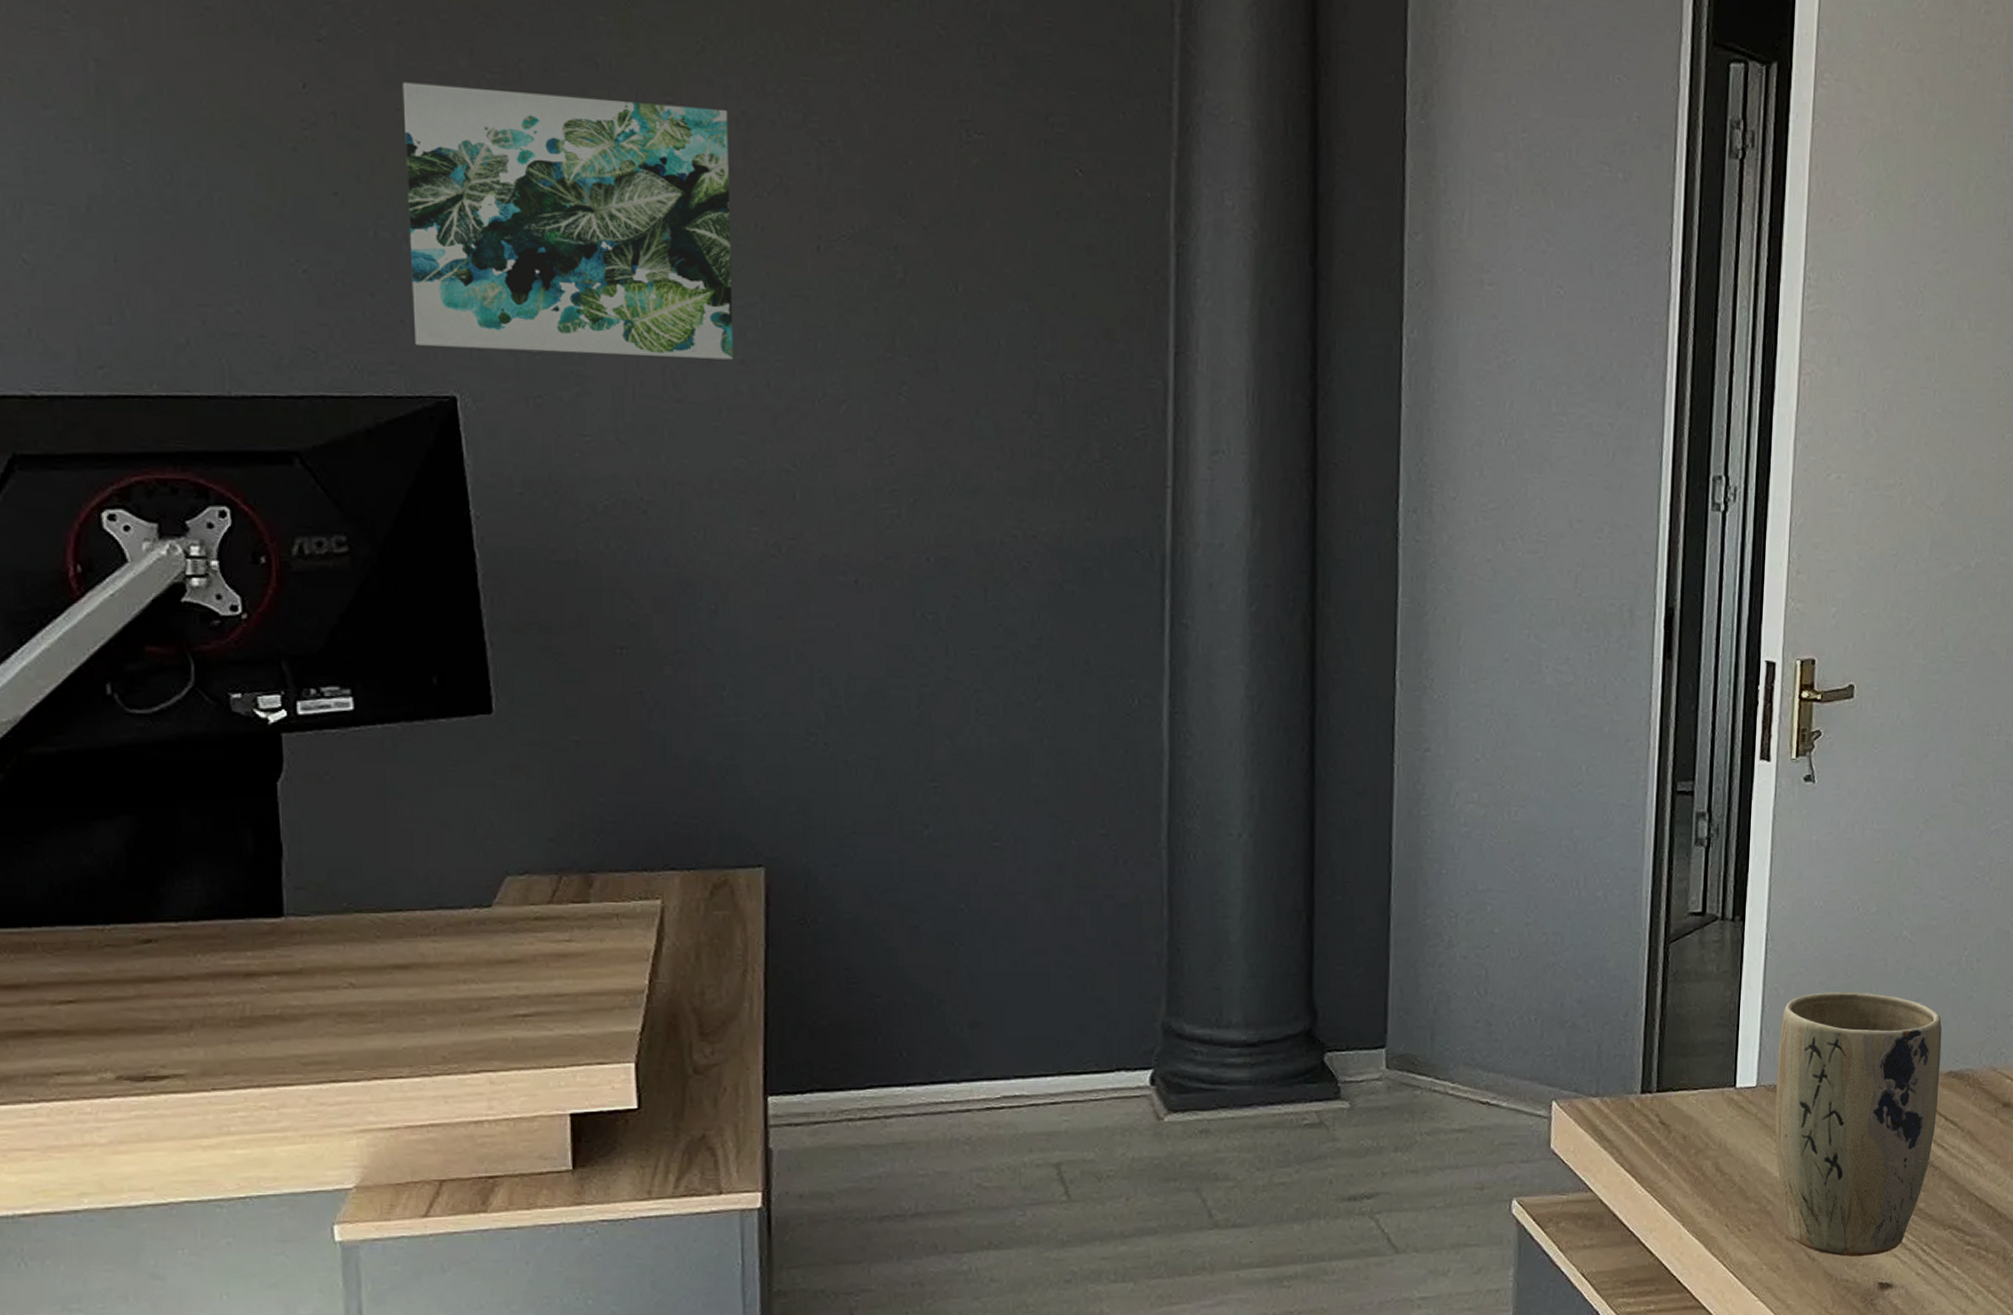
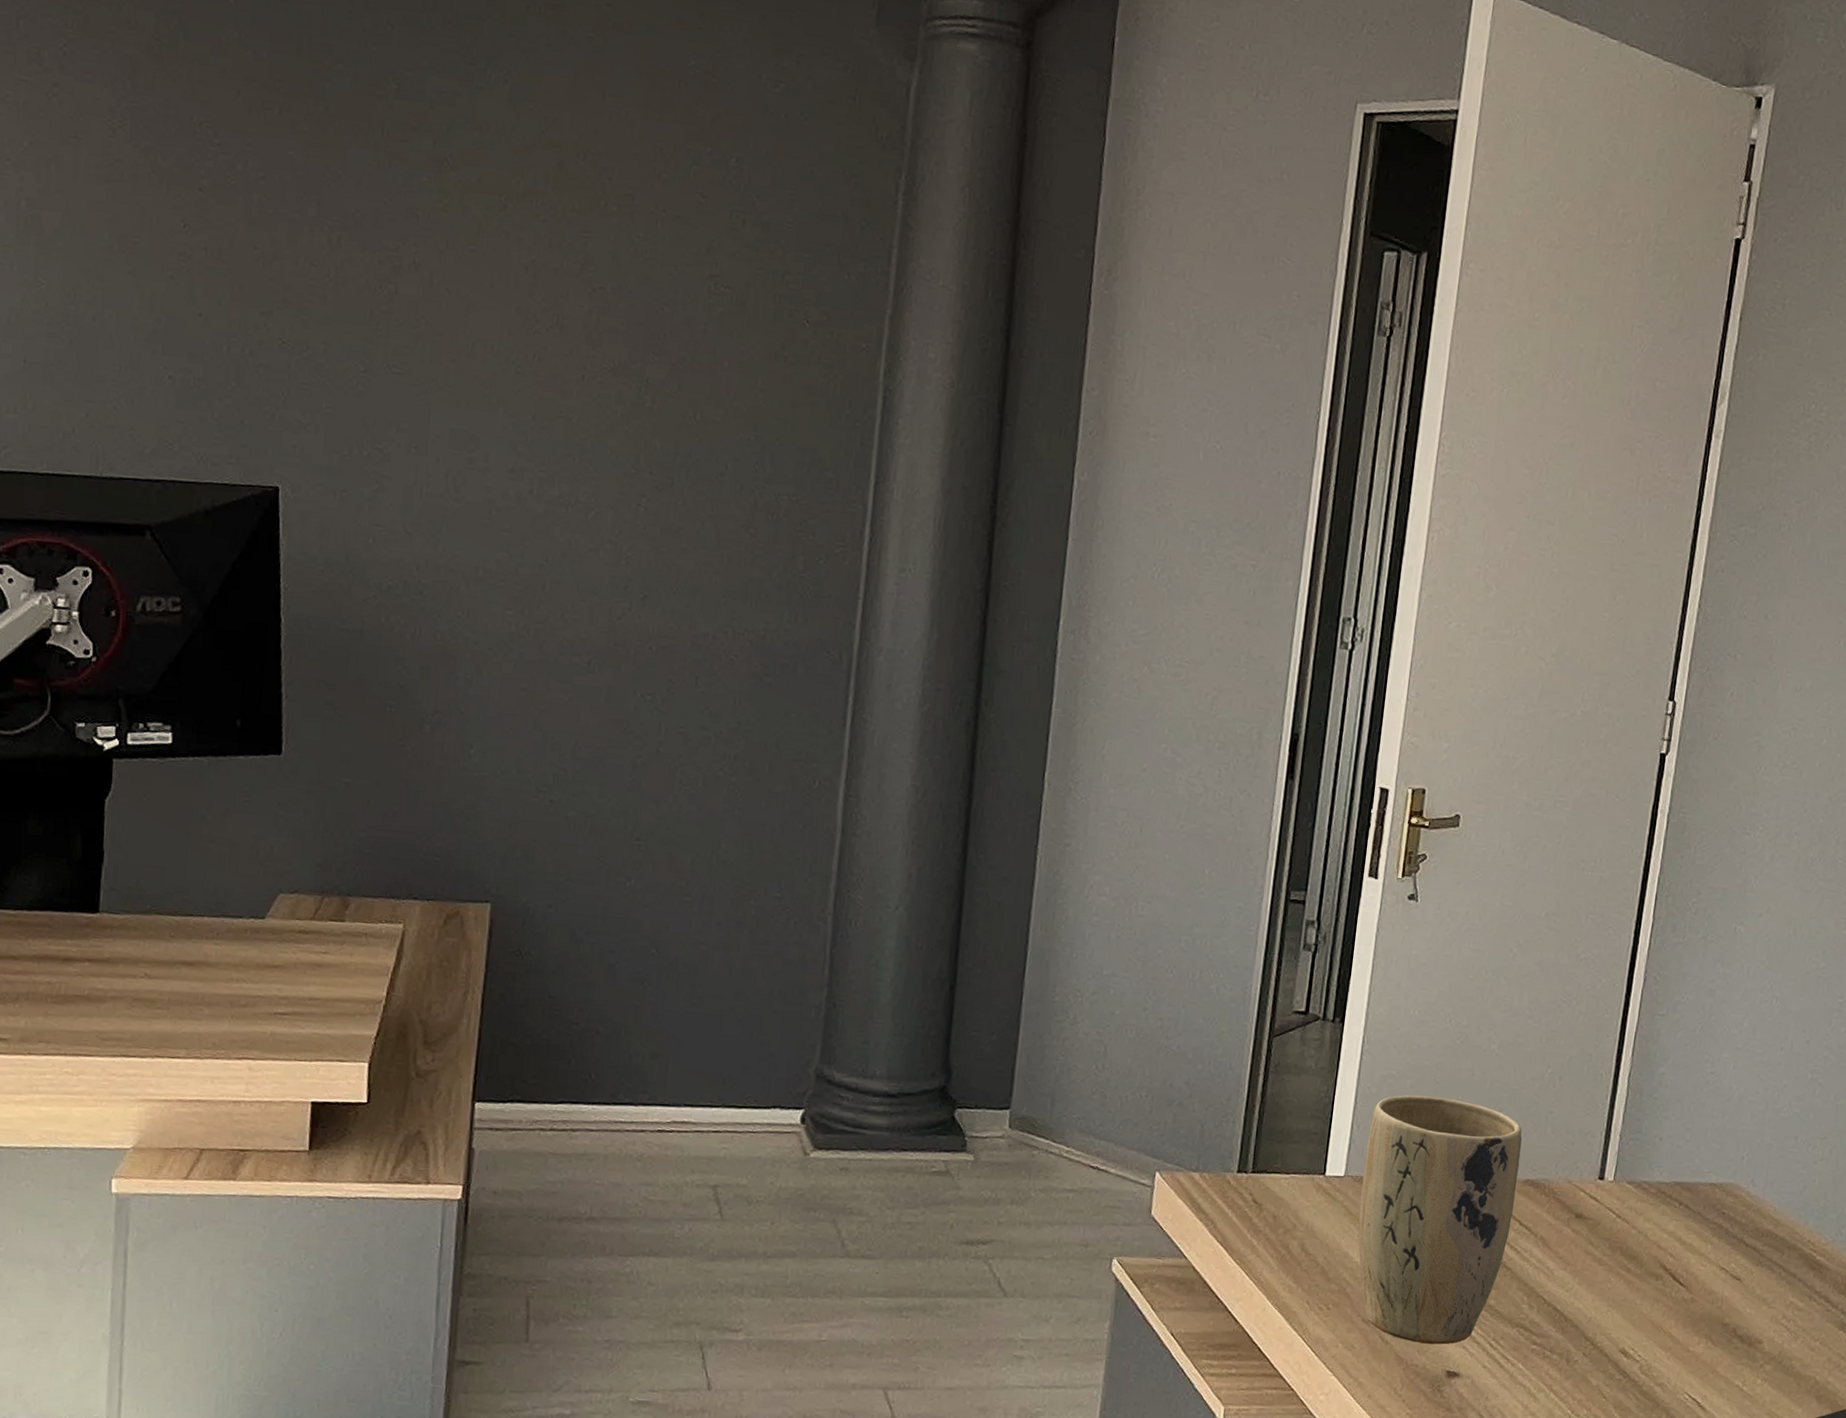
wall art: present [402,82,733,360] -> none [250,225,520,469]

